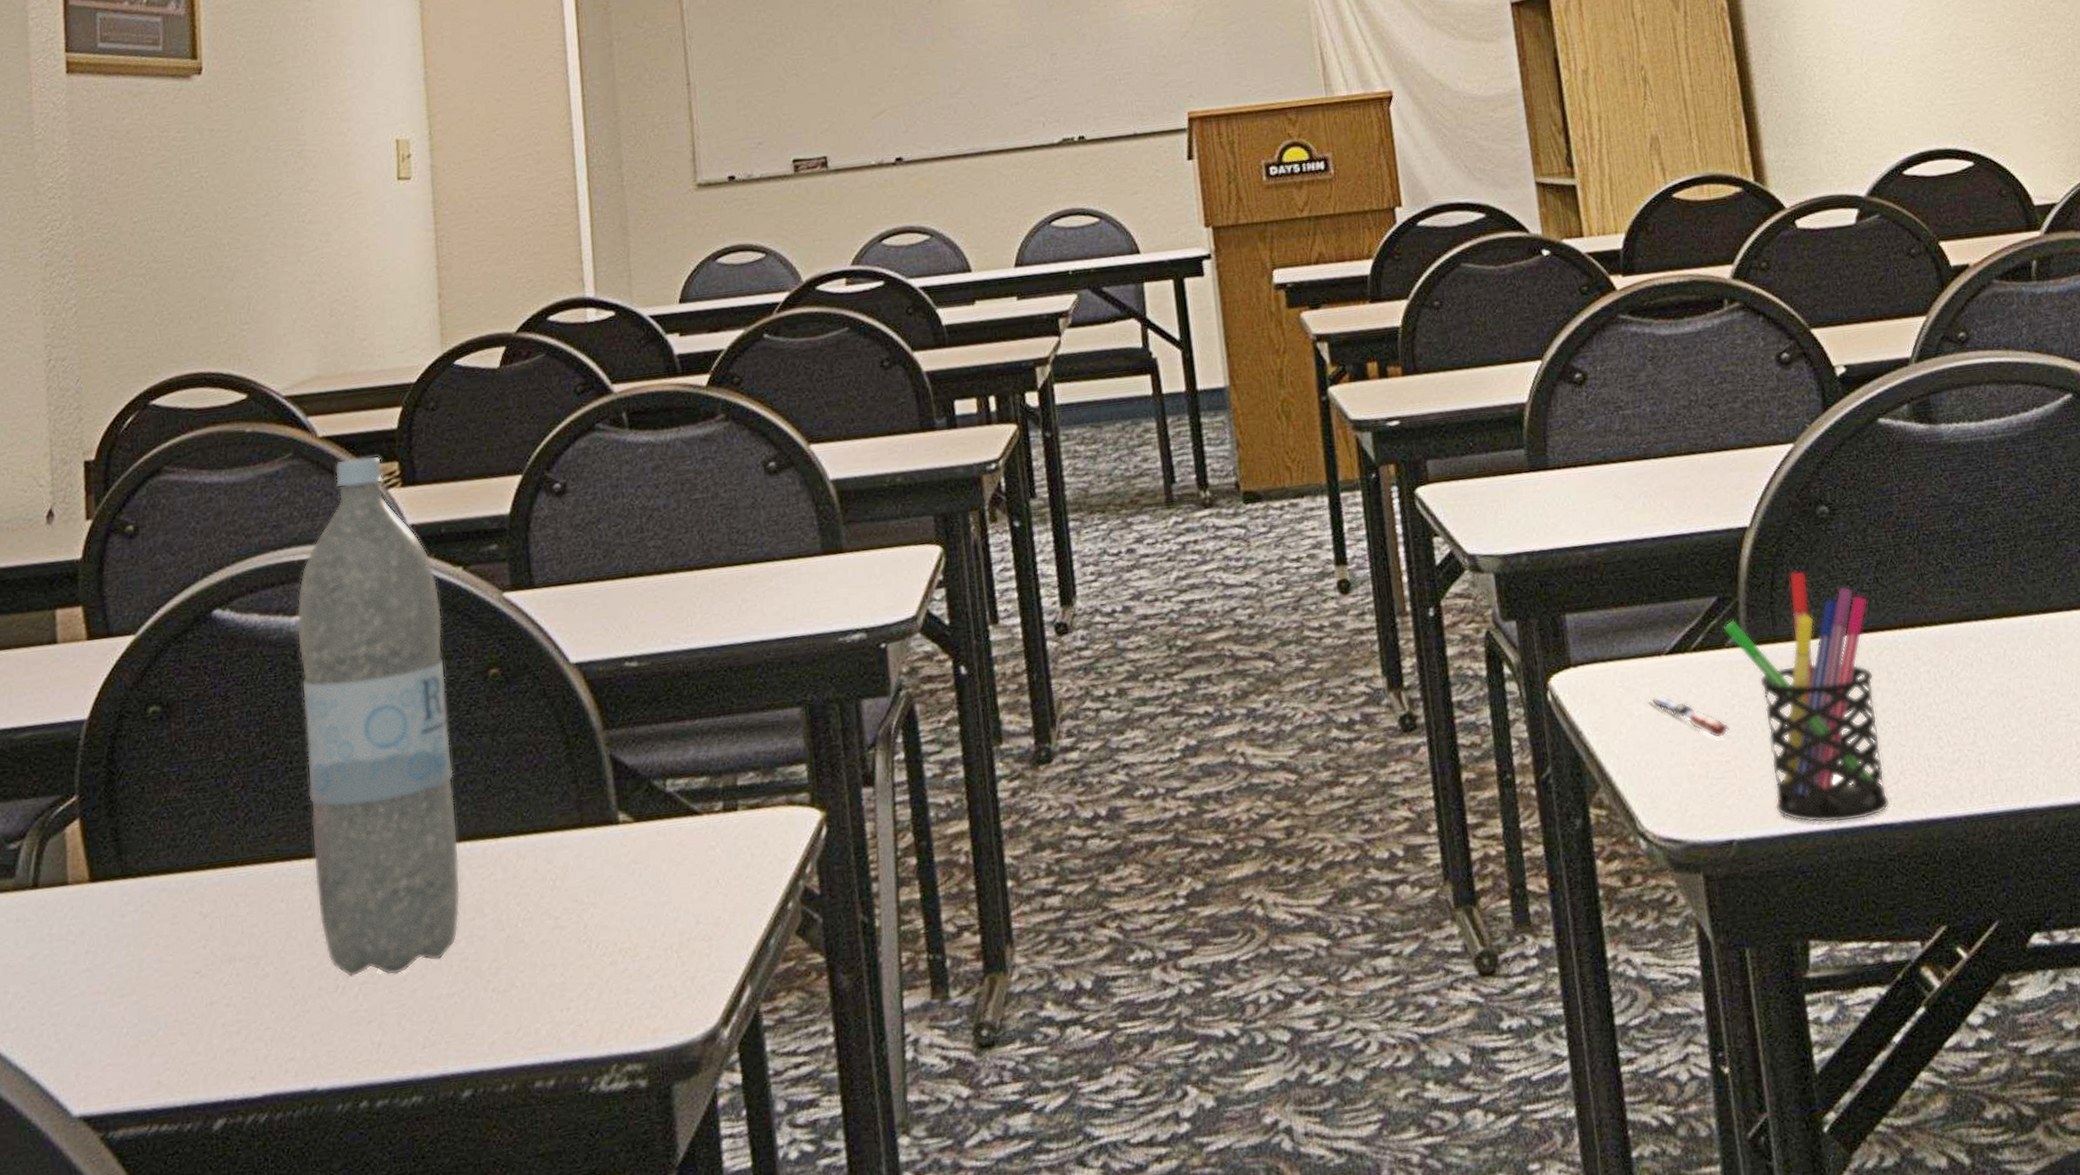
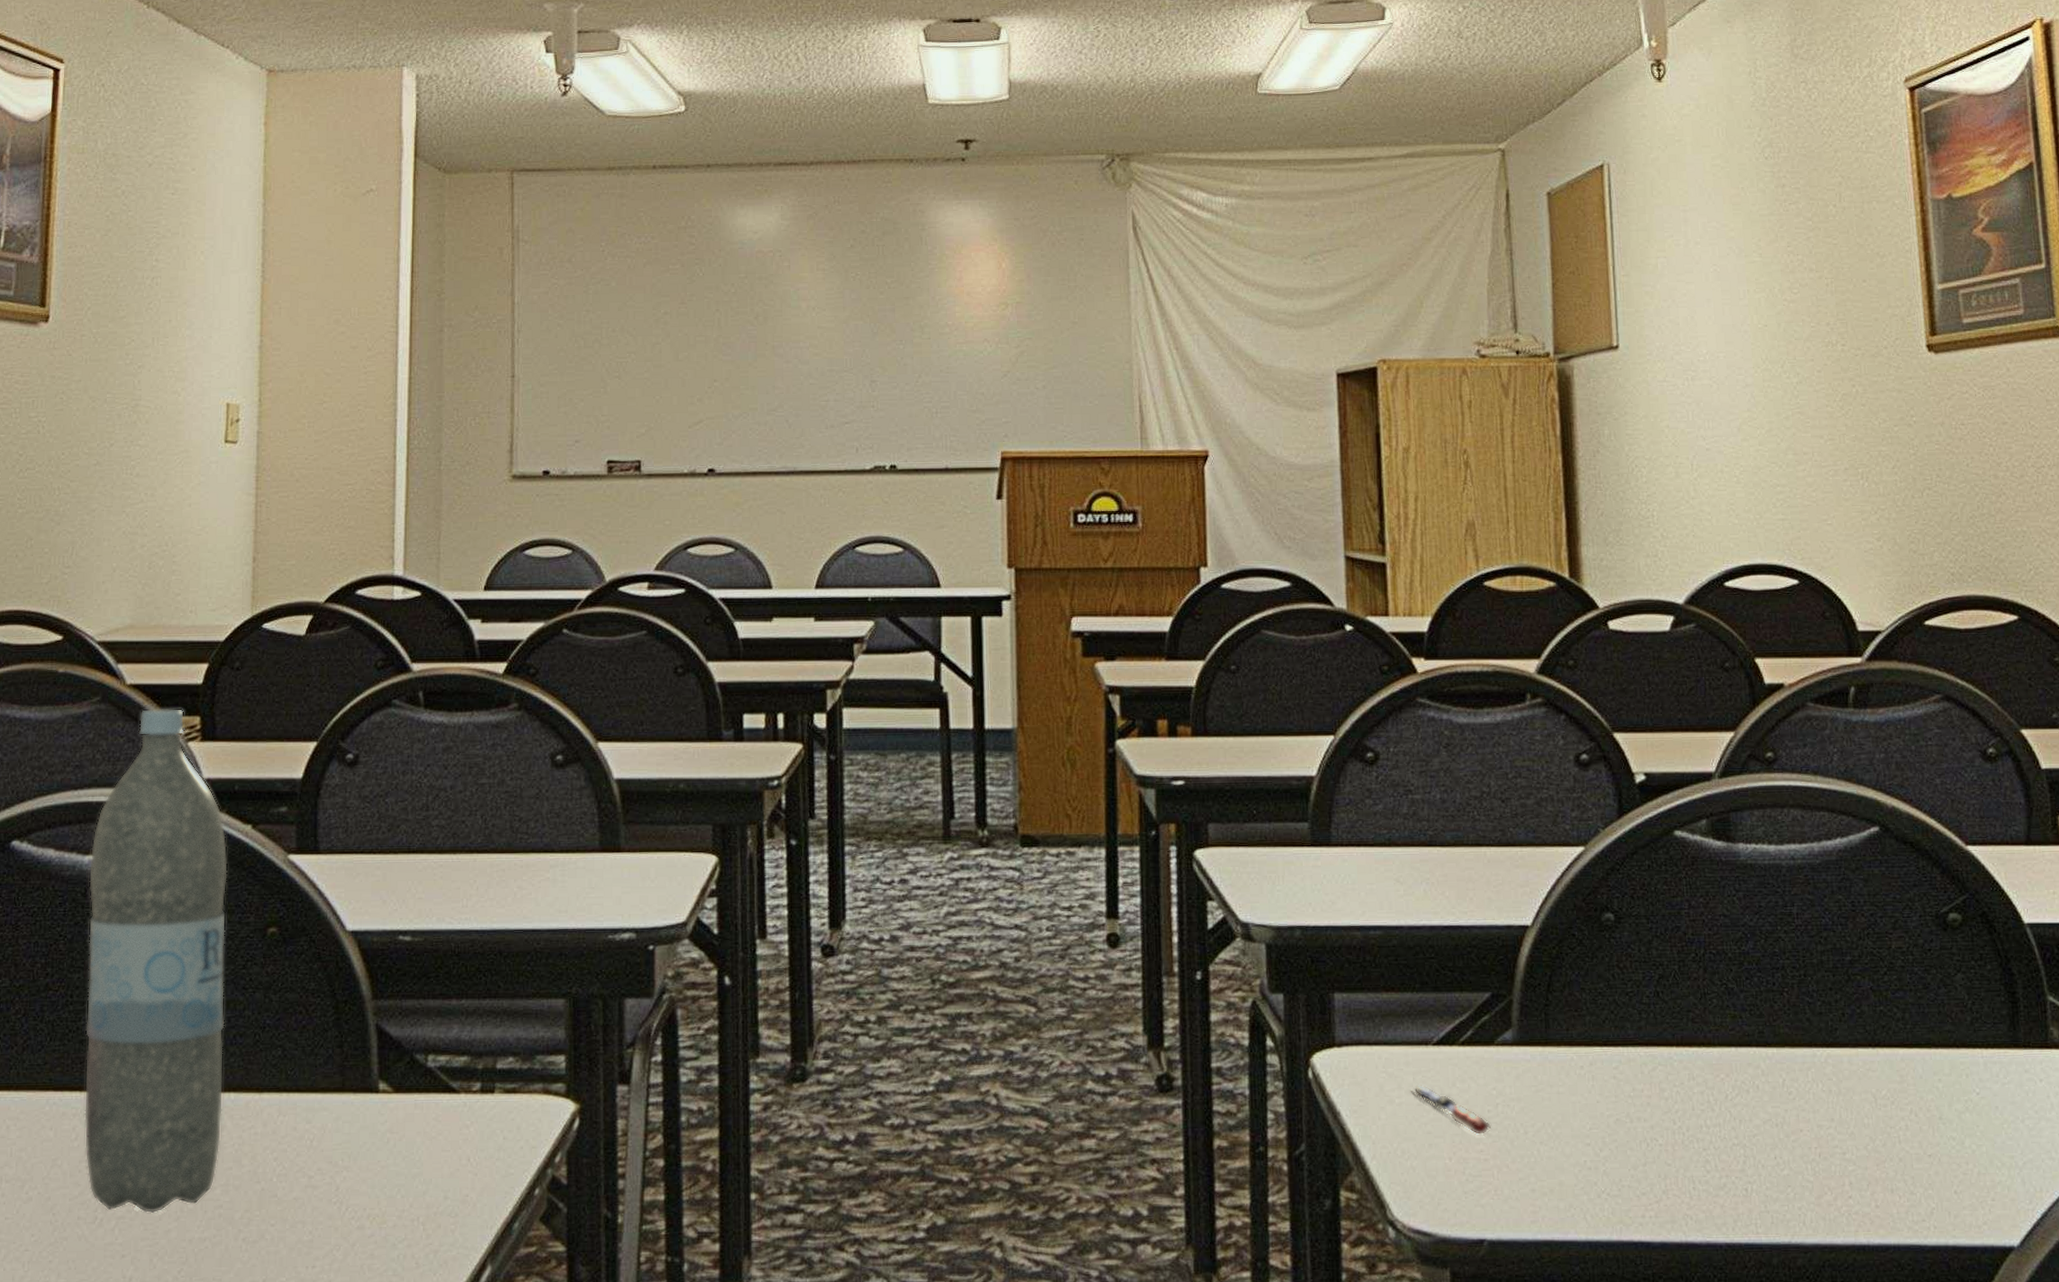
pen holder: present [1723,571,1889,823] -> none [1494,976,1649,1235]

